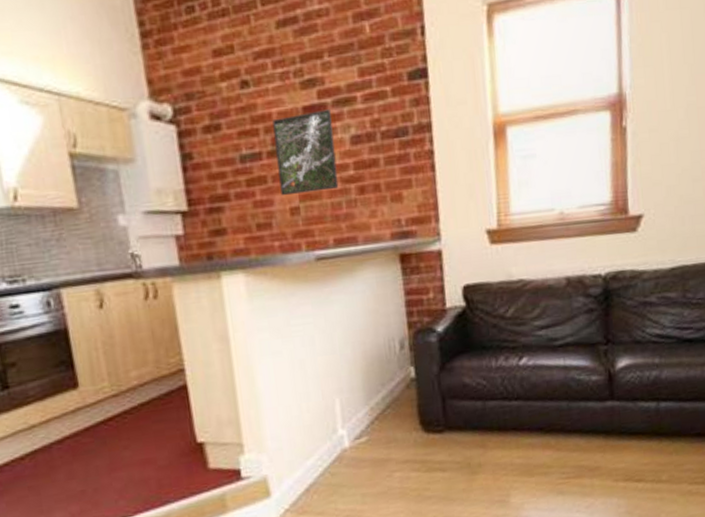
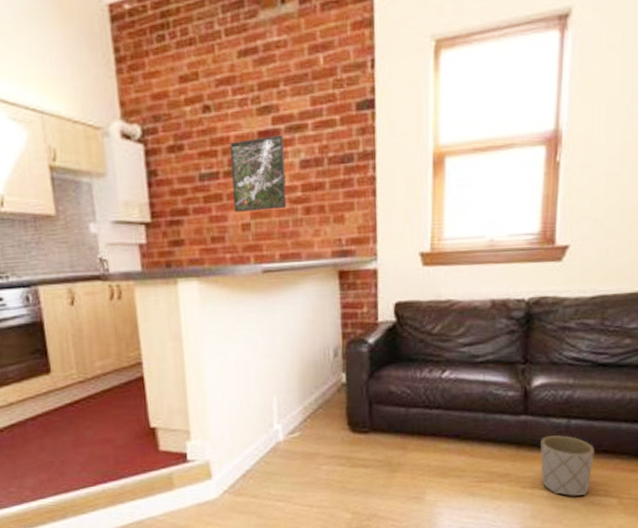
planter: none [630,420,689,487] -> present [541,435,595,496]

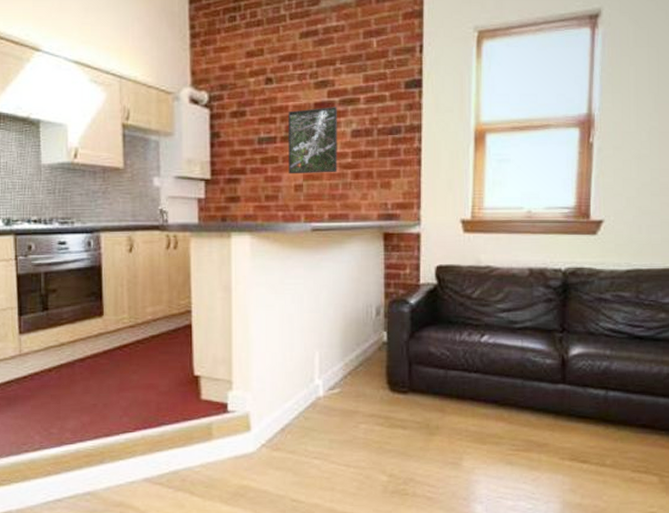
planter: present [541,435,595,496] -> none [579,407,634,472]

